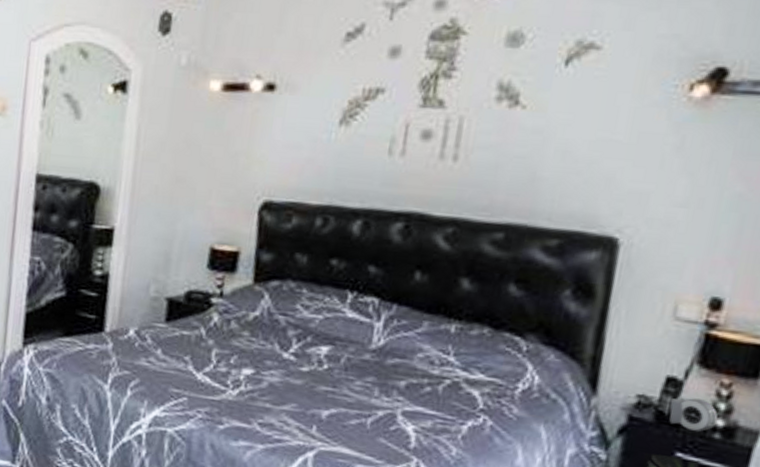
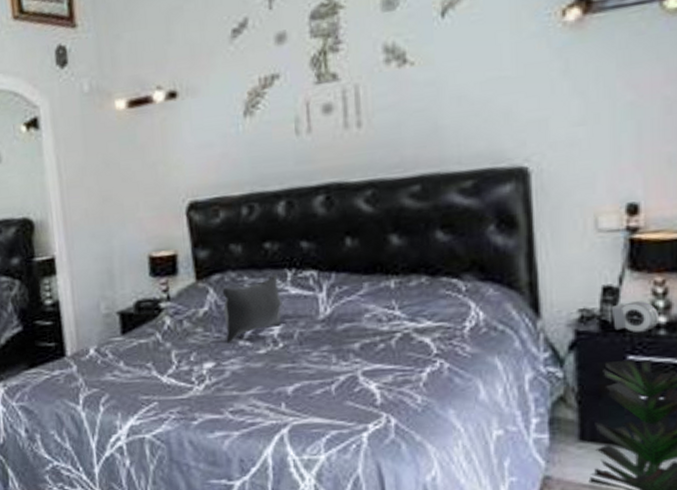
cushion: none [270,292,338,354] -> present [222,273,282,344]

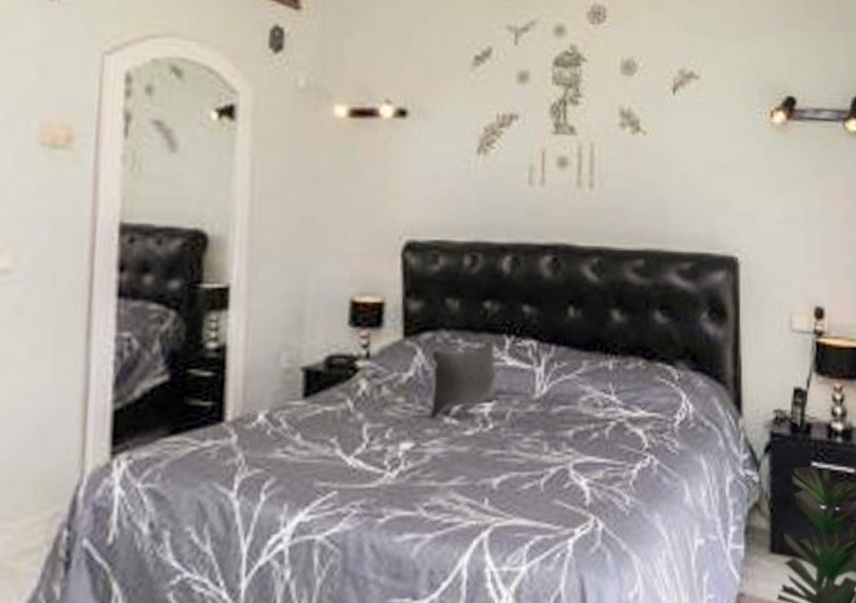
alarm clock: present [611,301,660,333] -> none [800,406,838,439]

